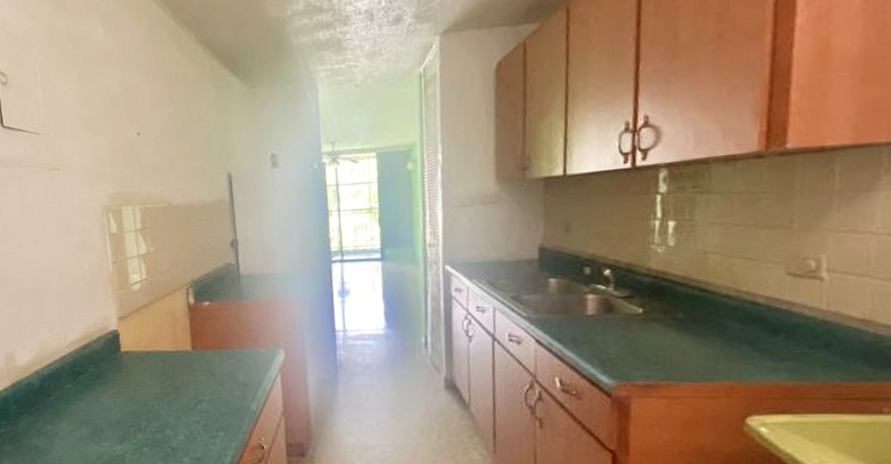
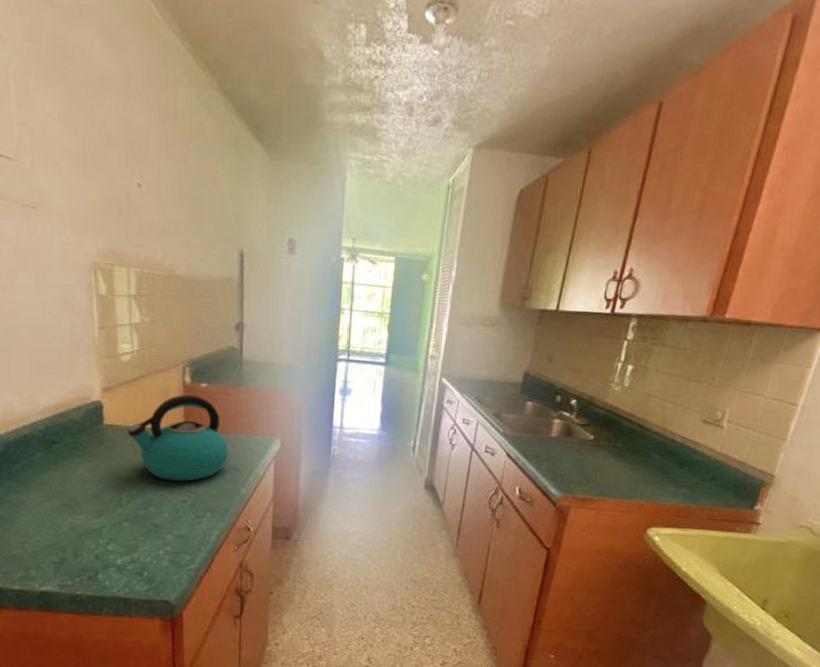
kettle: none [142,314,235,402] -> present [128,394,228,482]

